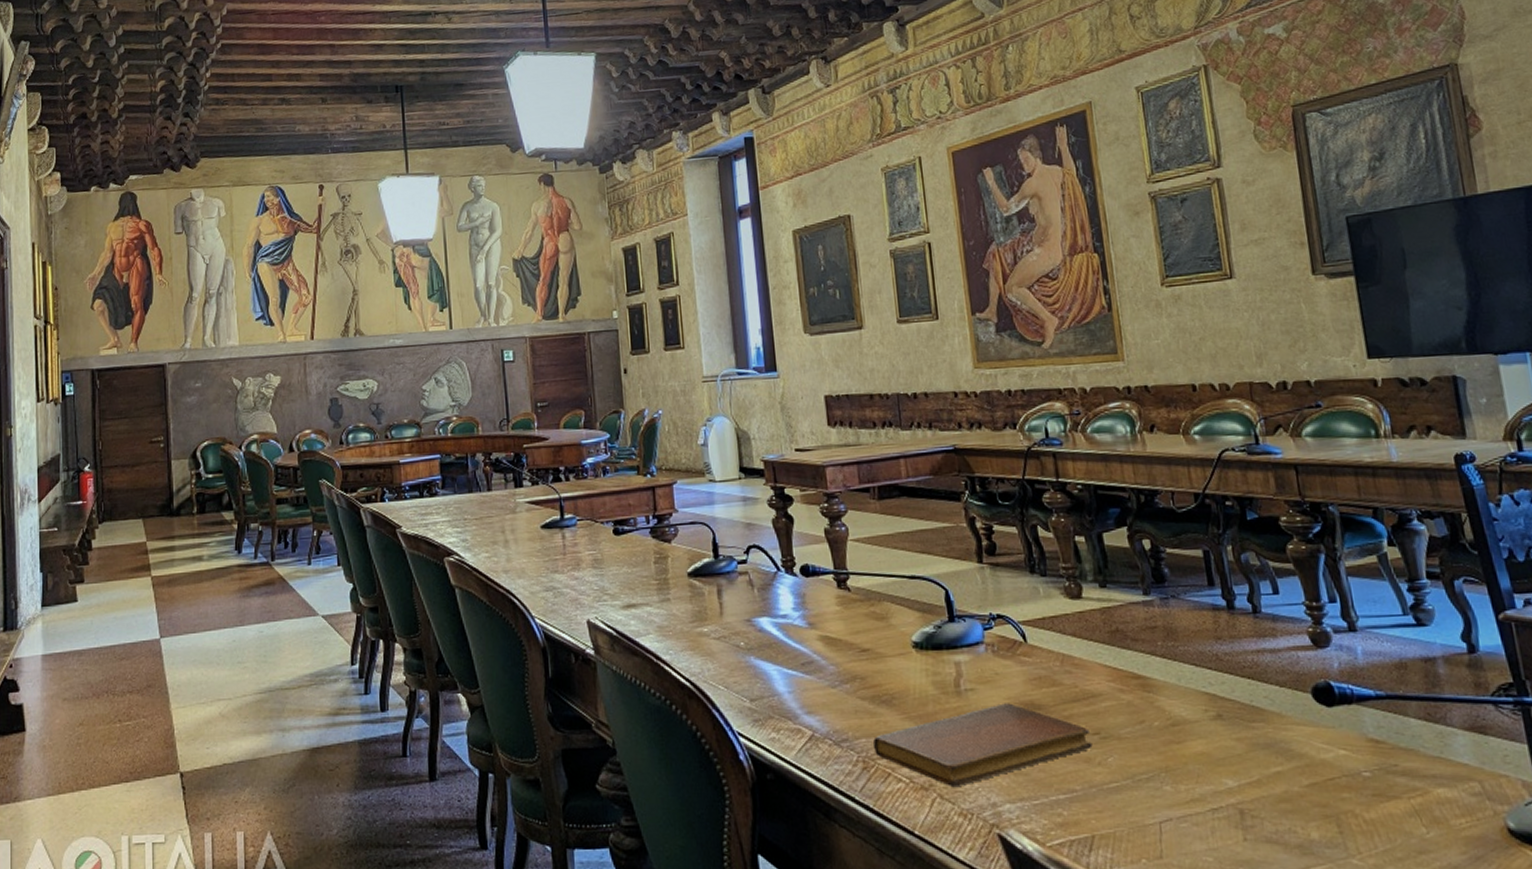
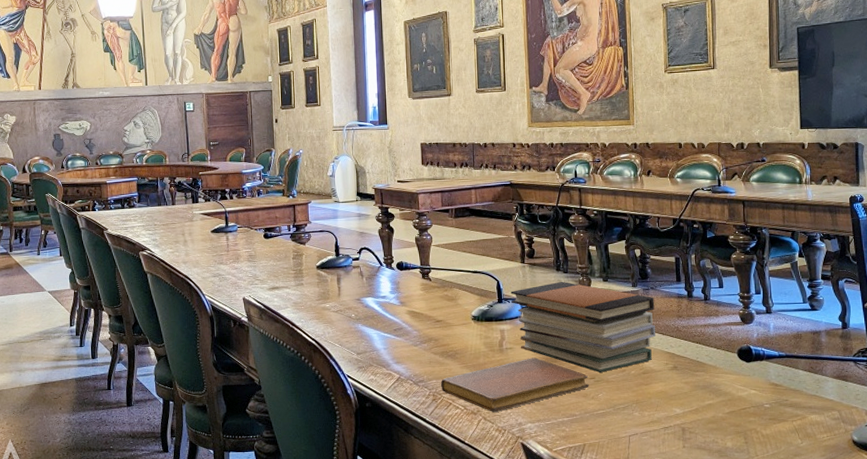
book stack: none [965,588,1185,725] -> present [510,281,655,373]

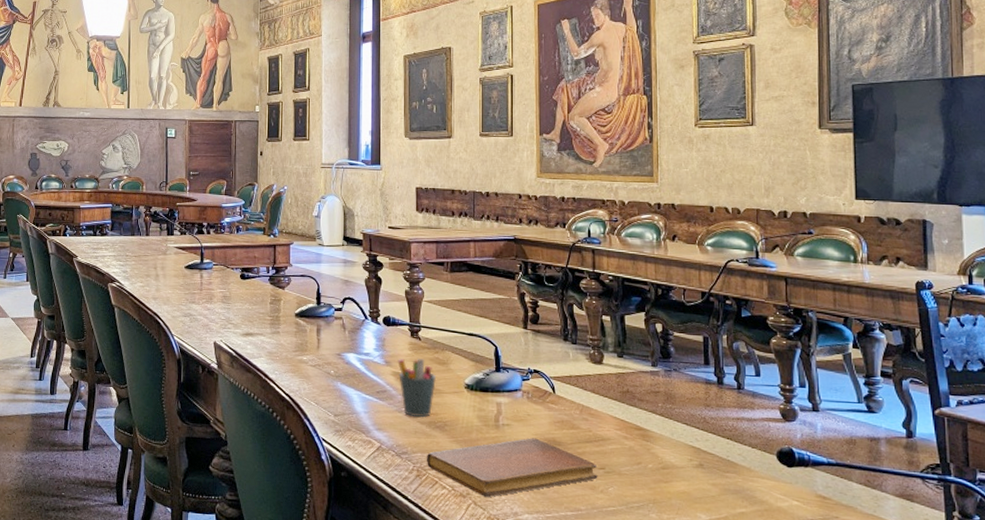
pen holder: none [411,297,446,349] -> present [397,359,436,418]
book stack: present [510,281,655,373] -> none [510,353,678,463]

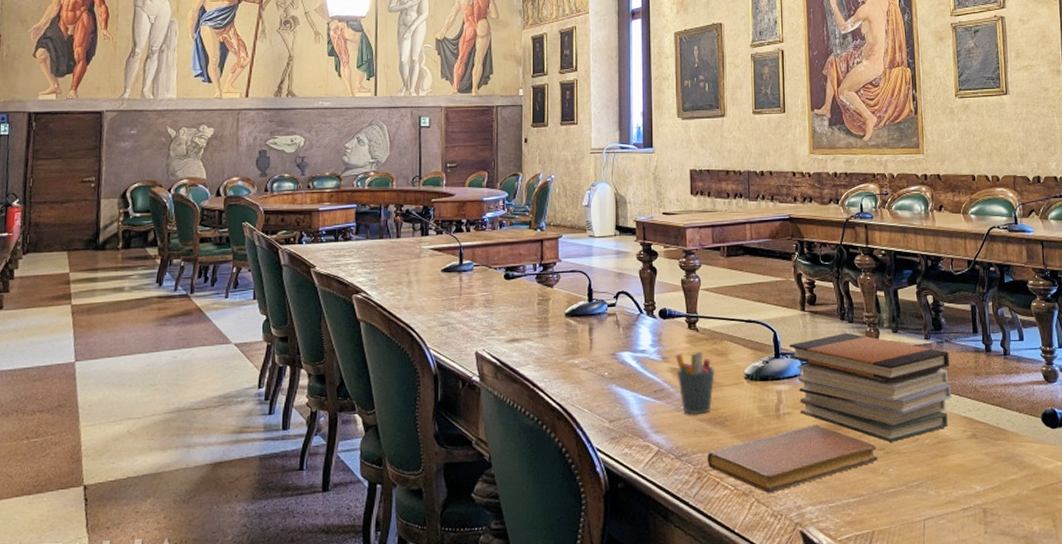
book stack: none [510,353,678,463] -> present [789,332,951,442]

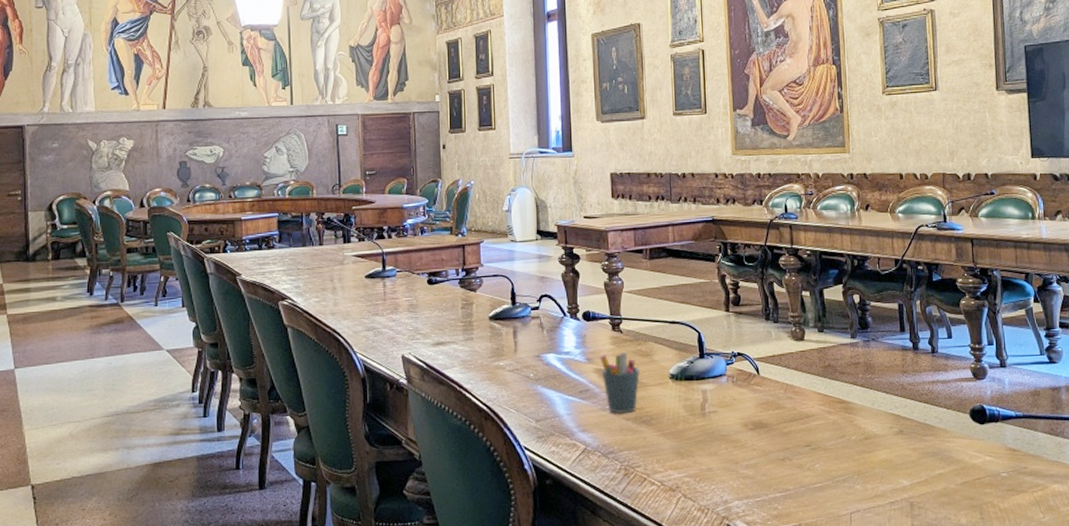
notebook: present [706,424,878,493] -> none [633,422,804,488]
book stack: present [789,332,951,442] -> none [713,332,878,439]

